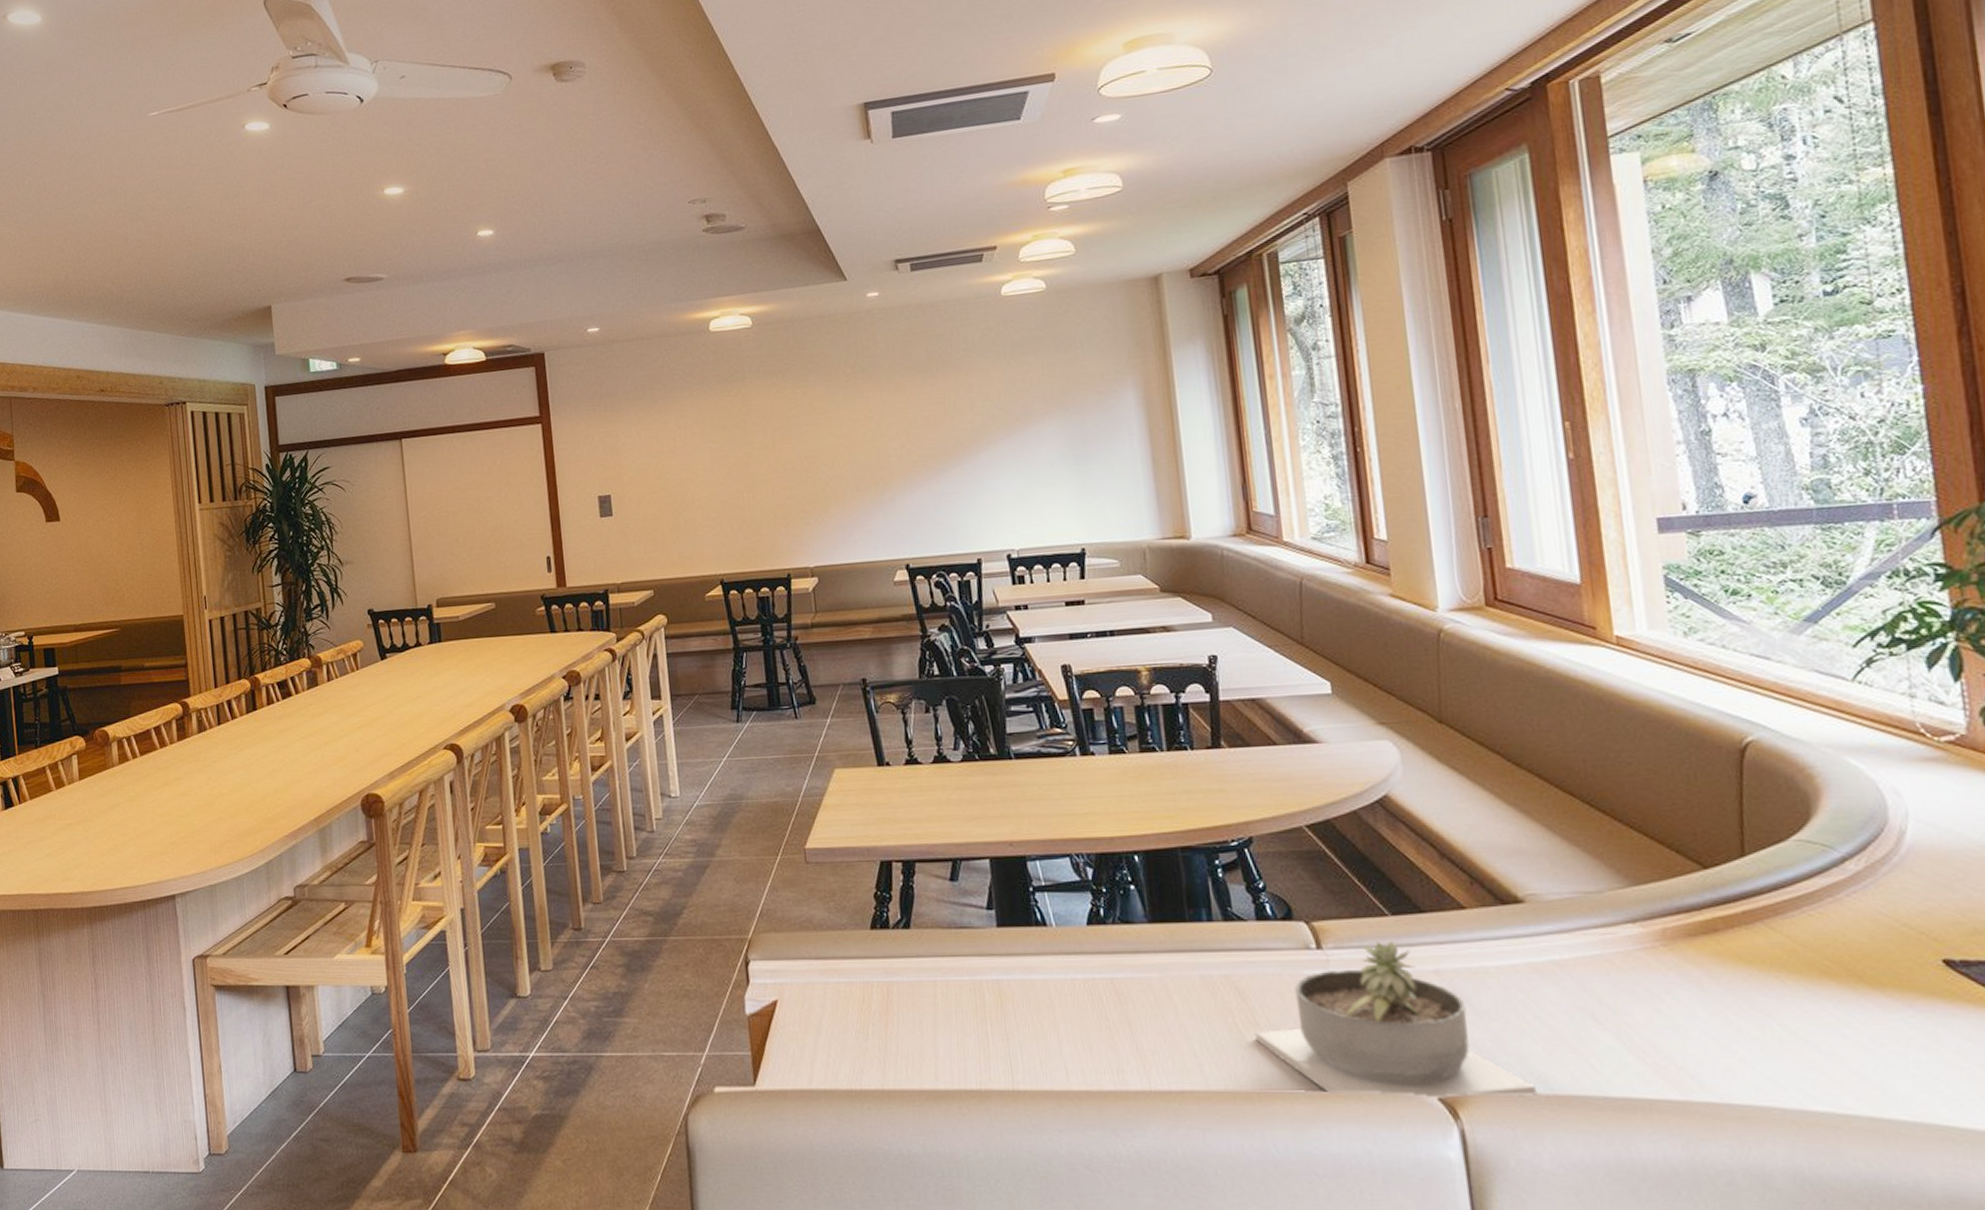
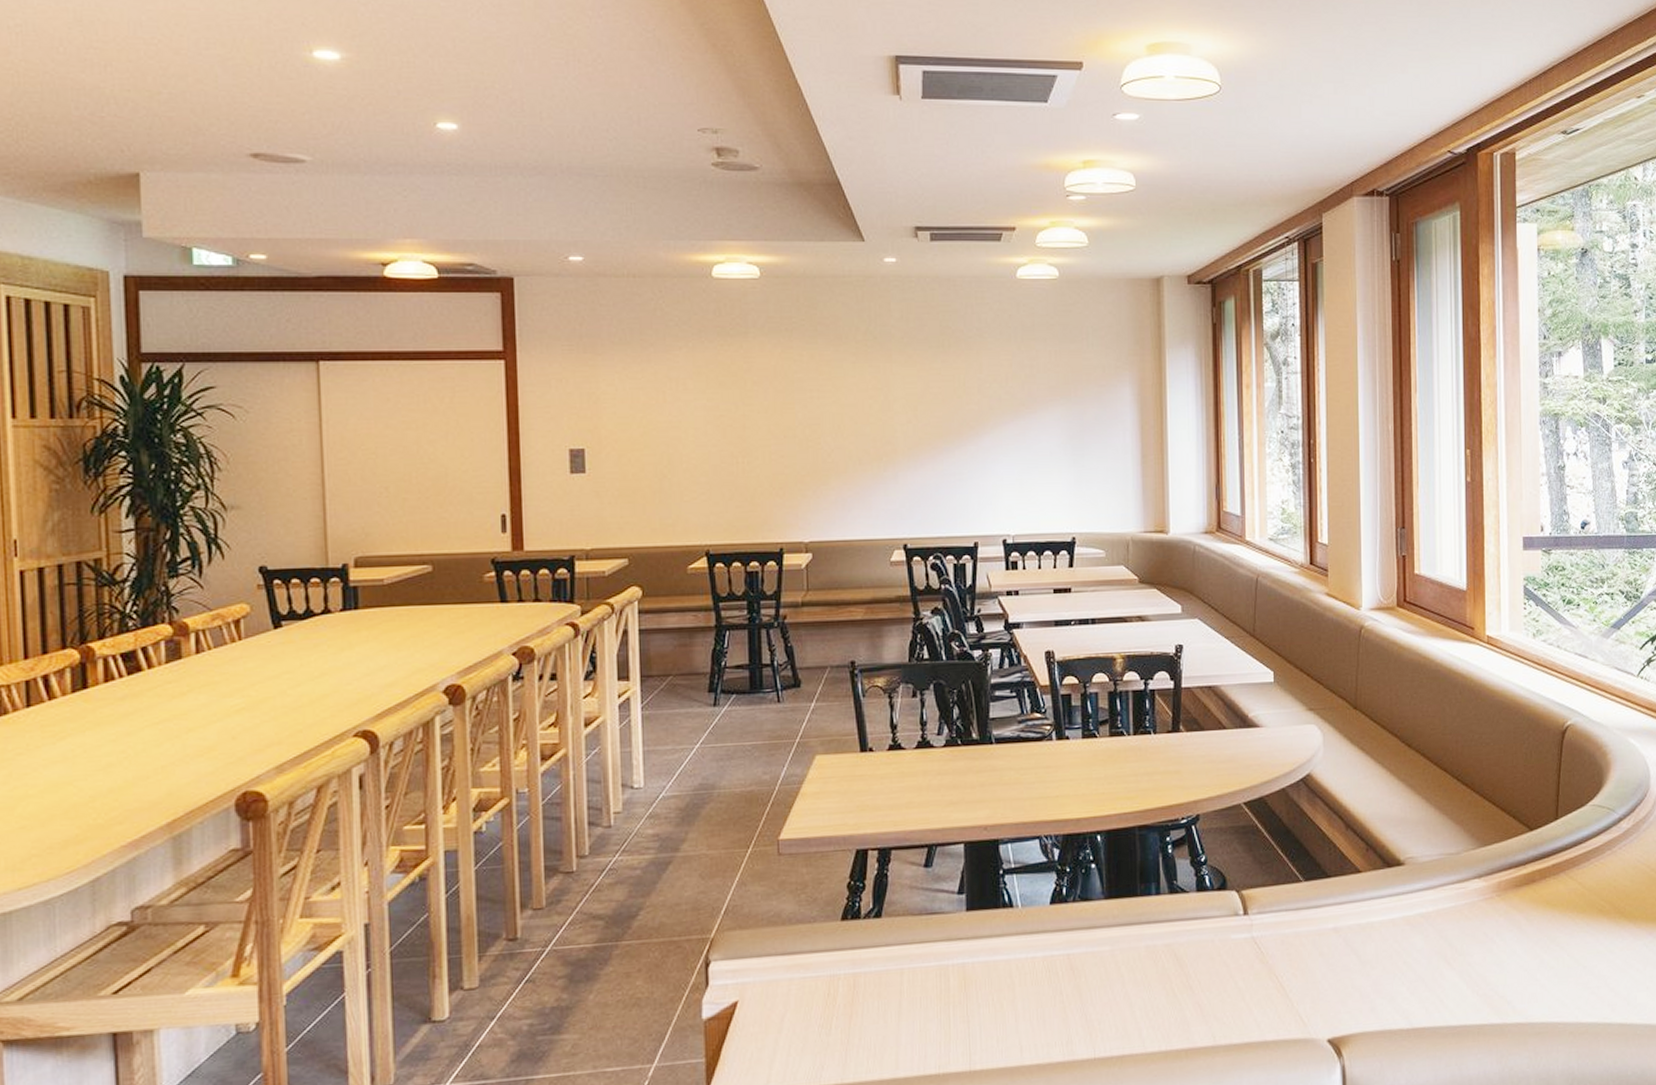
succulent planter: present [1254,941,1538,1098] -> none [1187,904,1401,1045]

